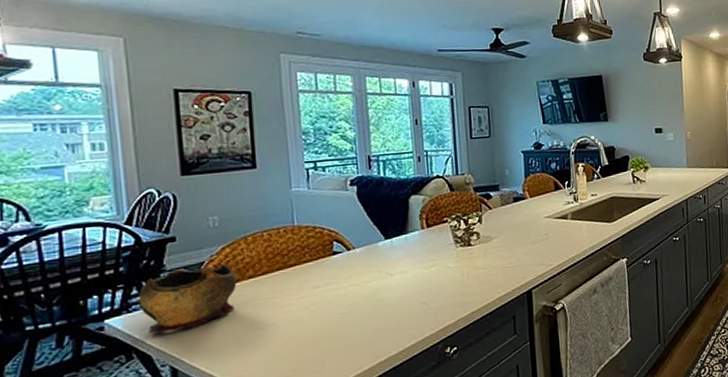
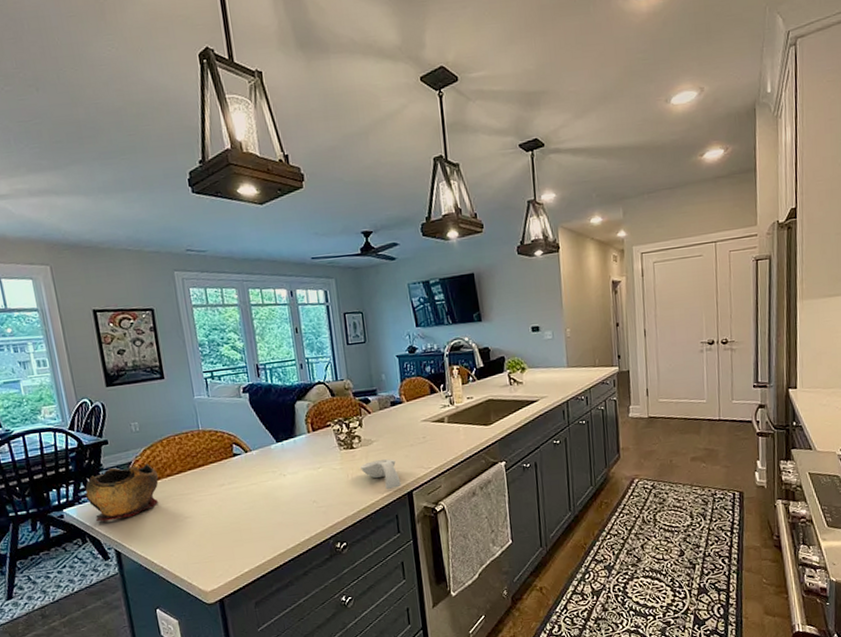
spoon rest: none [477,256,520,289] -> present [360,459,401,490]

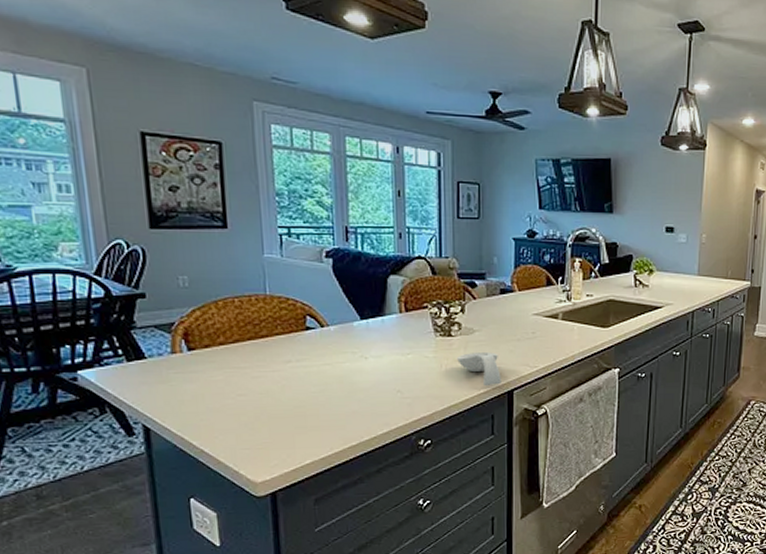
decorative bowl: present [85,464,159,522] -> none [109,327,208,390]

